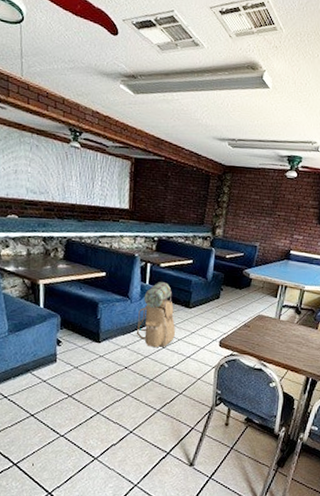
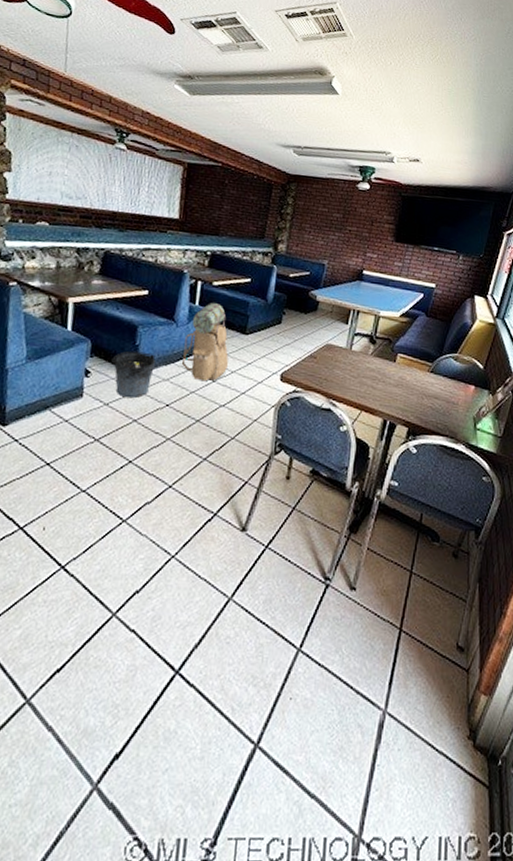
bucket: none [78,323,114,363] -> present [111,351,155,399]

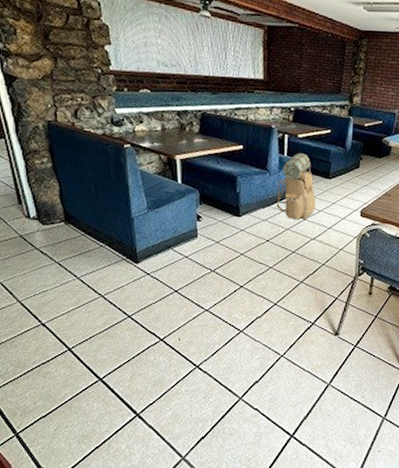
bucket: present [111,351,155,399] -> none [218,197,254,237]

